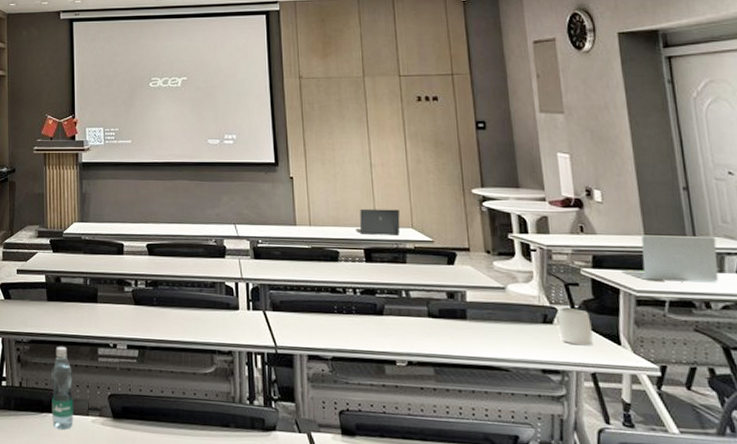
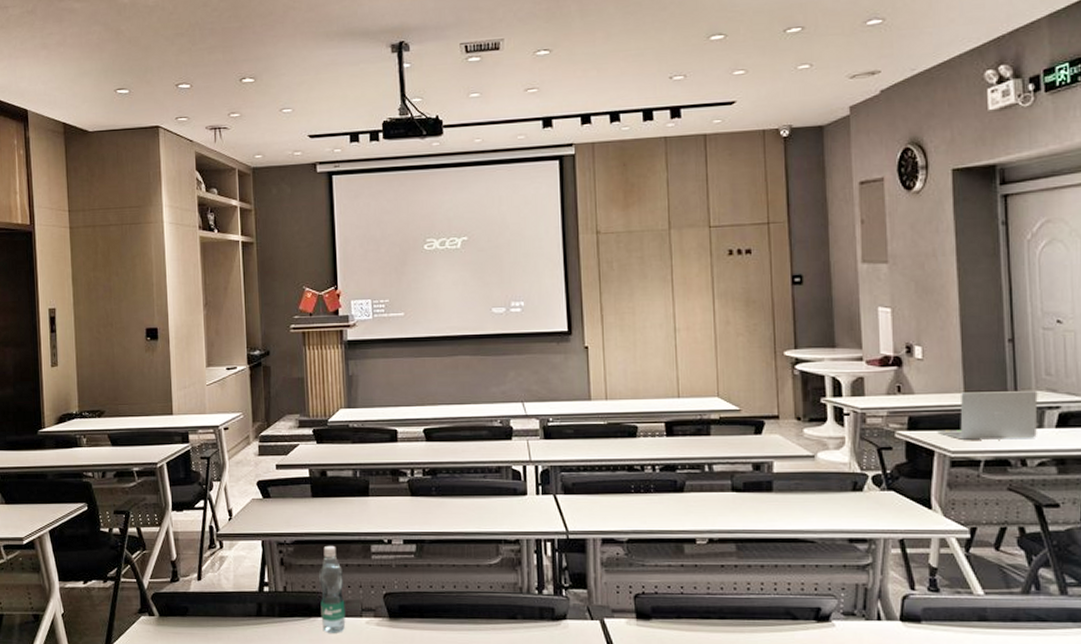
laptop: present [355,208,400,236] -> none [656,377,705,406]
mug: present [558,308,593,346] -> none [869,474,903,512]

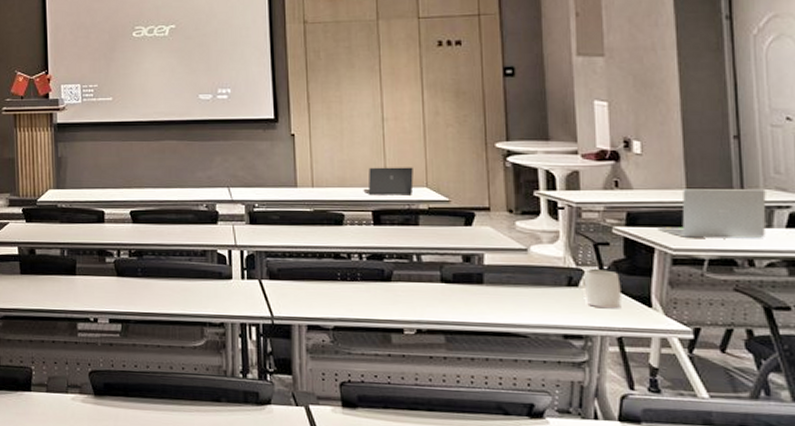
bottle: present [319,545,346,633] -> none [26,321,52,408]
laptop: none [656,377,705,406] -> present [363,167,414,196]
mug: none [869,474,903,512] -> present [585,269,621,309]

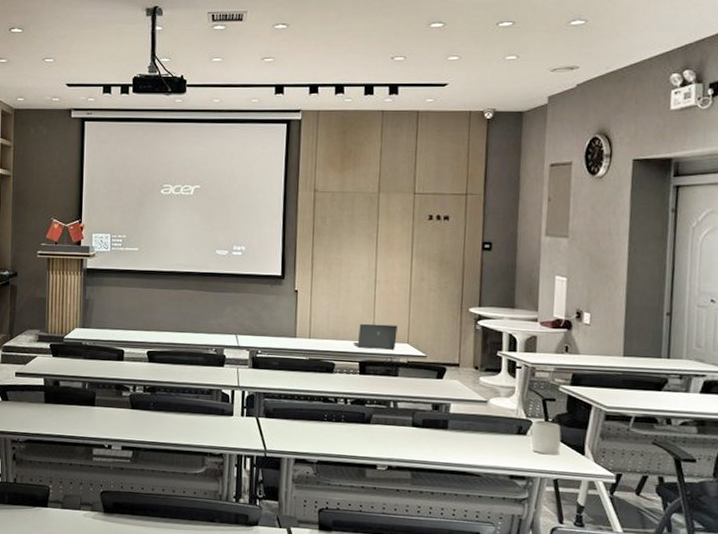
laptop: present [657,189,767,239] -> none [596,356,688,402]

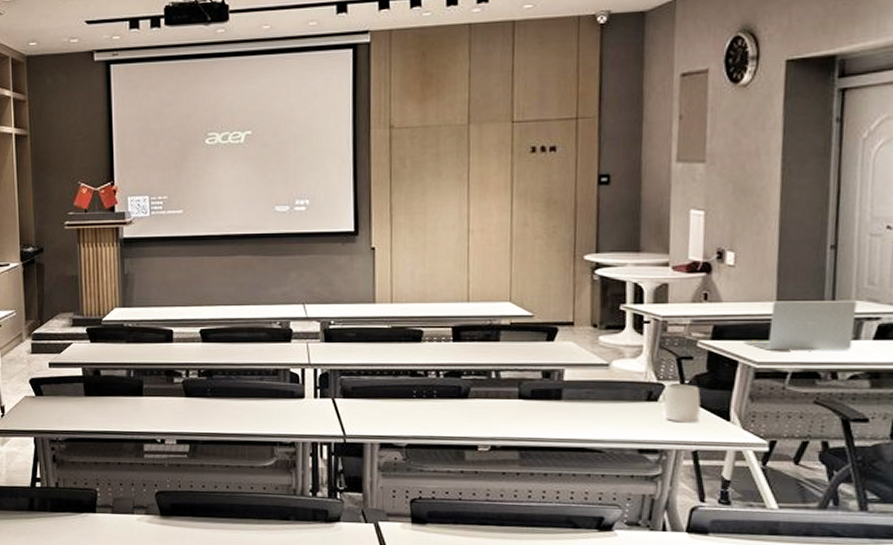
laptop: present [353,323,398,350] -> none [444,281,497,311]
laptop: none [596,356,688,402] -> present [743,301,857,351]

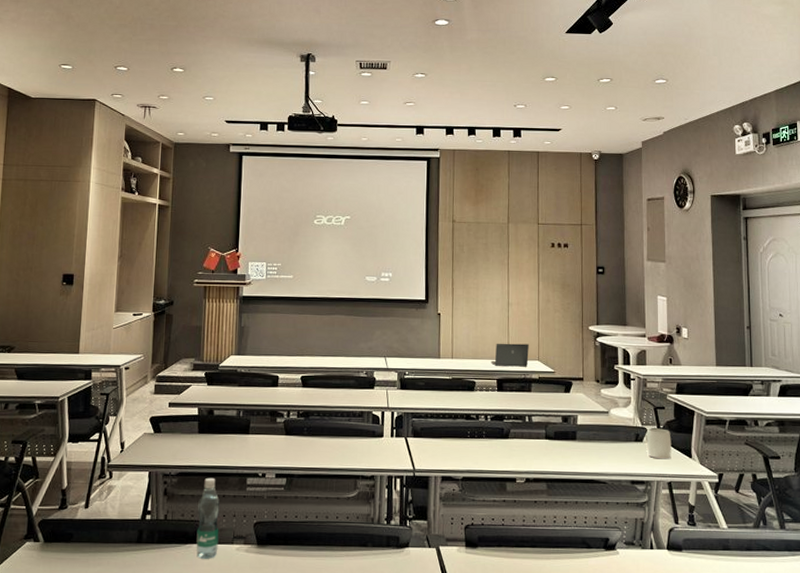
bottle: none [91,443,117,529] -> present [196,477,220,559]
laptop: none [444,281,497,311] -> present [491,343,529,367]
laptop: present [743,301,857,351] -> none [697,366,766,405]

